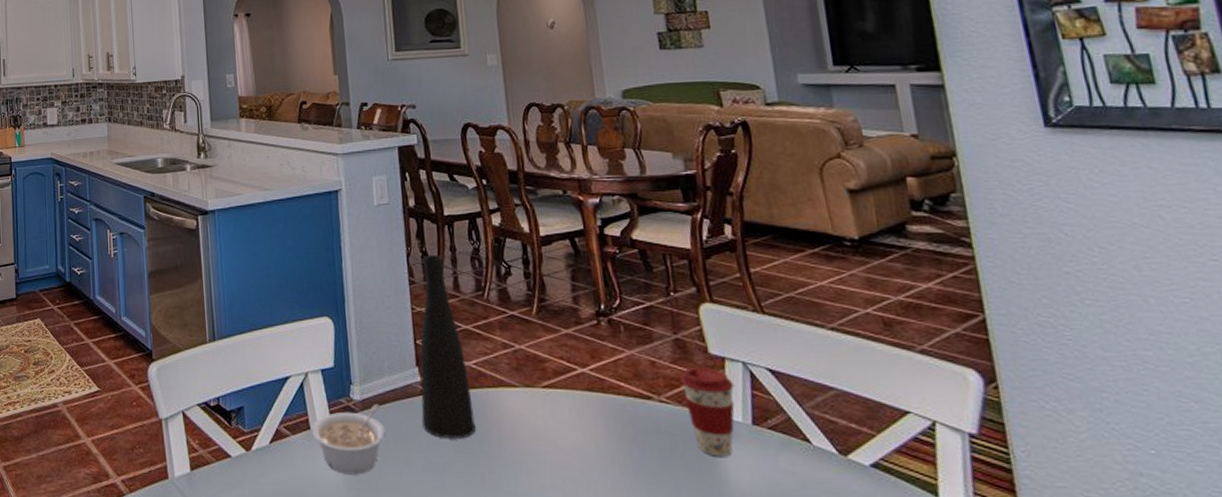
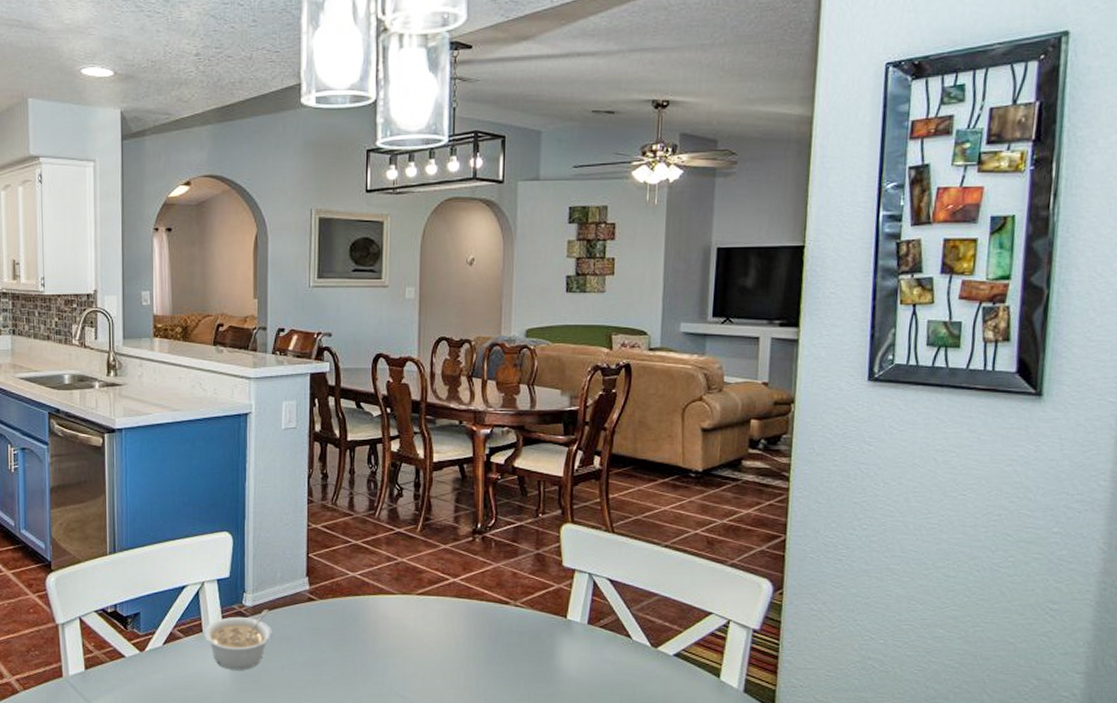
vase: present [420,254,476,438] -> none [307,476,354,638]
coffee cup: present [679,368,735,457] -> none [535,578,578,650]

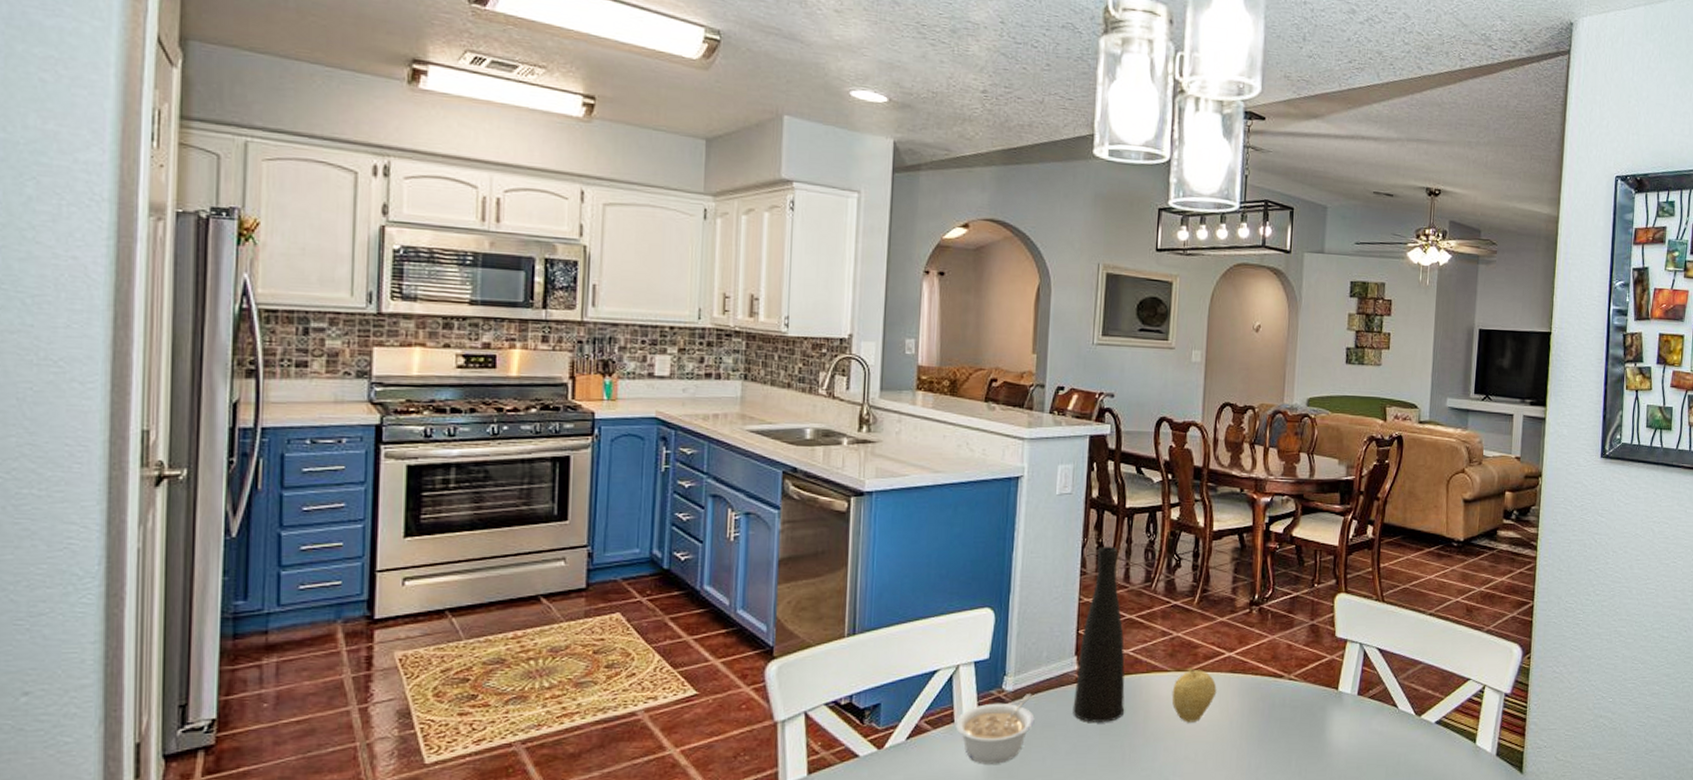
vase: none [307,476,354,638] -> present [1073,546,1125,722]
fruit: none [399,591,443,643] -> present [1171,667,1217,723]

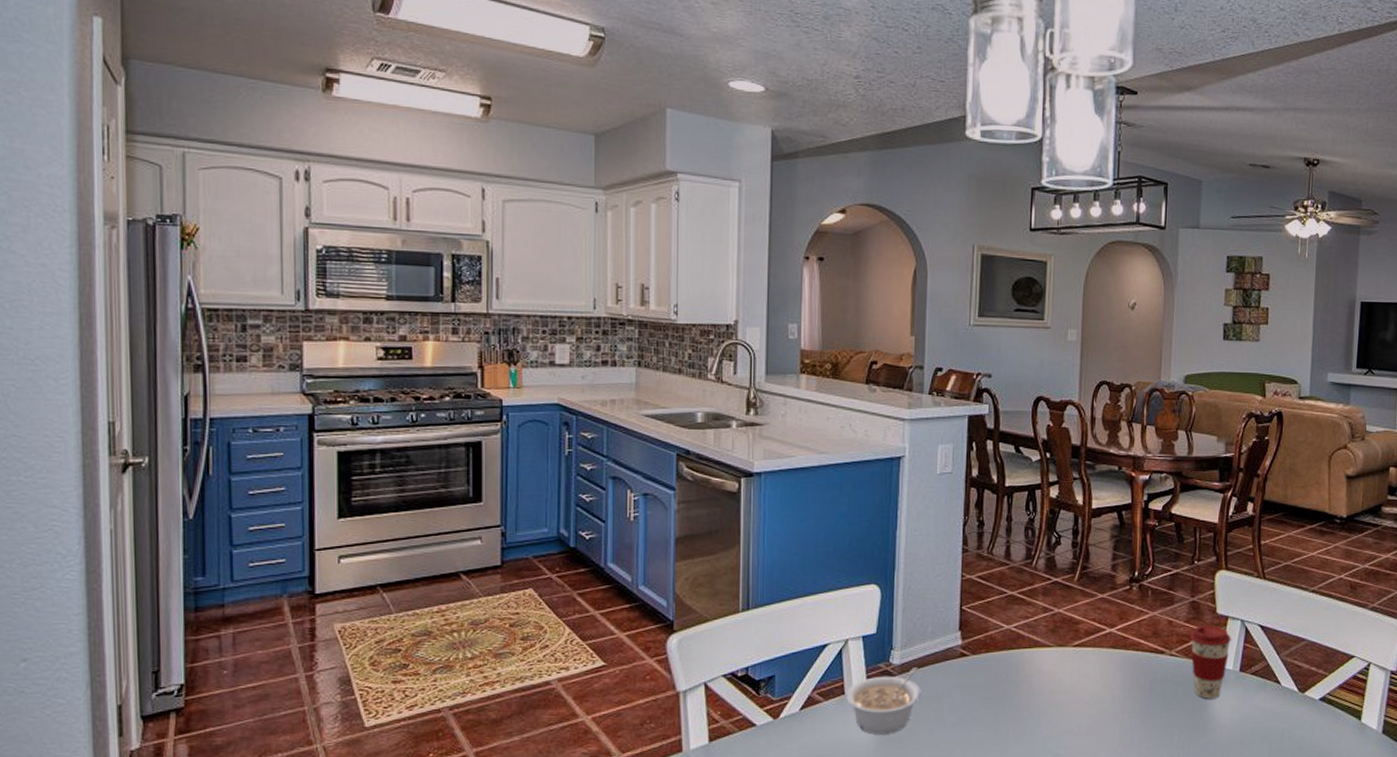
vase: present [1073,546,1125,722] -> none [958,524,1008,695]
fruit: present [1171,667,1217,723] -> none [1054,643,1099,697]
coffee cup: none [1308,649,1350,723] -> present [1190,626,1231,699]

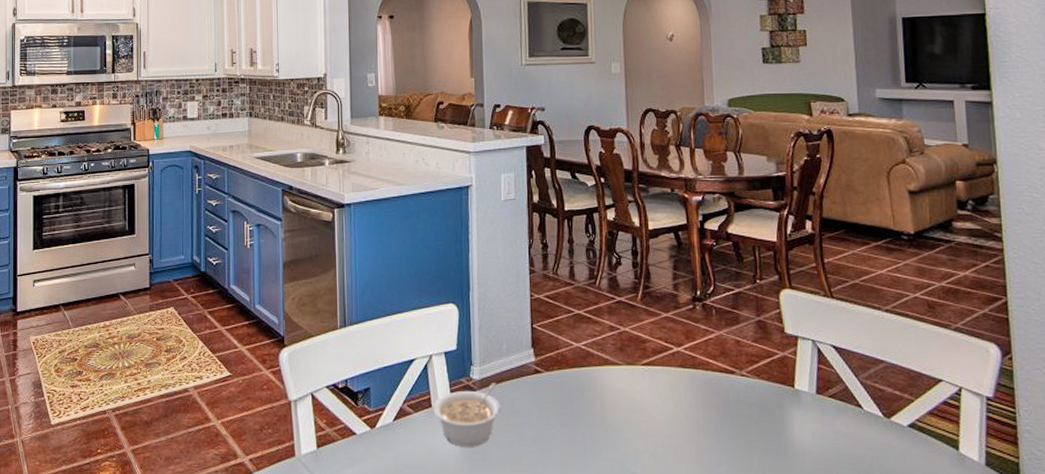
coffee cup: present [1190,626,1231,699] -> none [759,346,804,422]

